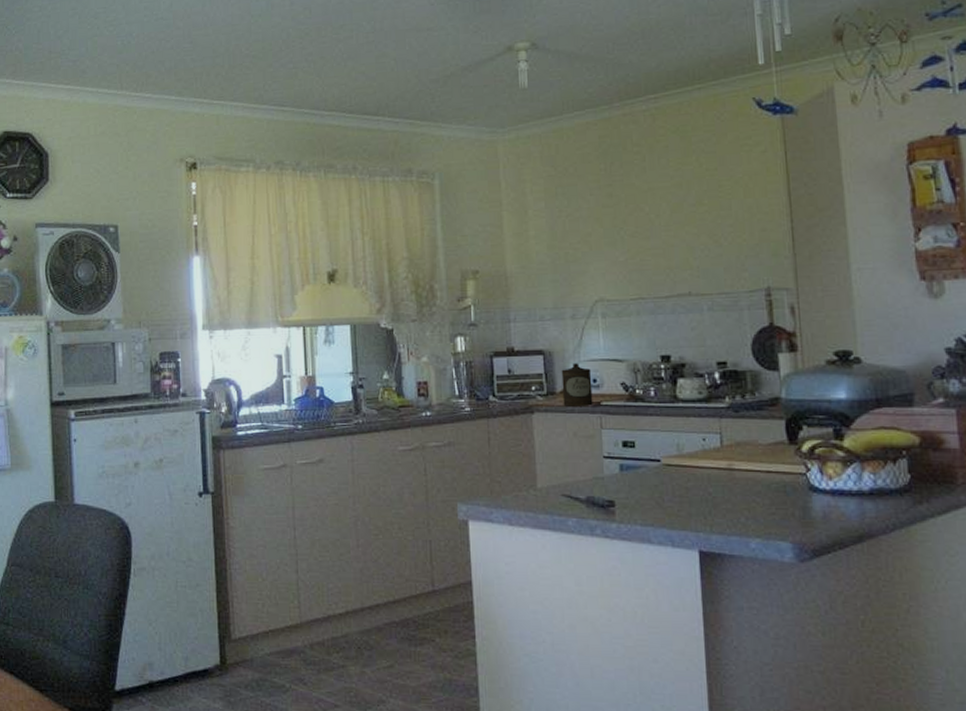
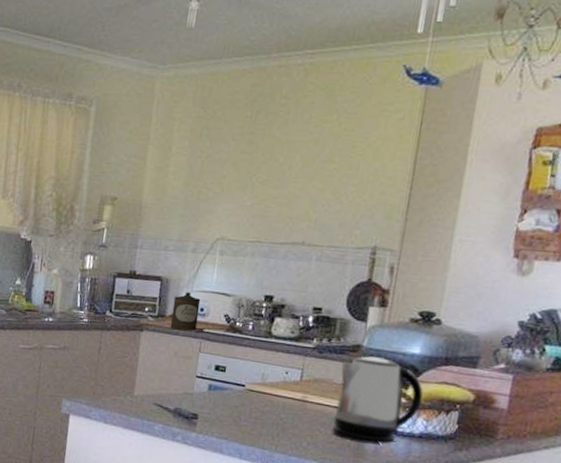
kettle: none [763,407,863,508] -> present [332,356,424,444]

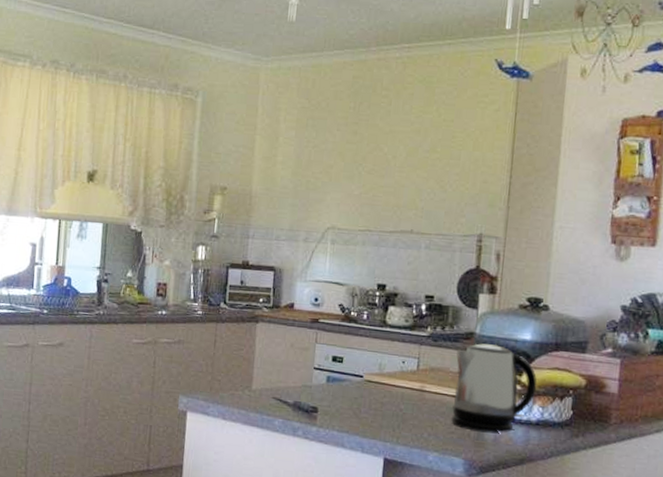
canister: present [170,292,201,331] -> none [285,282,315,322]

